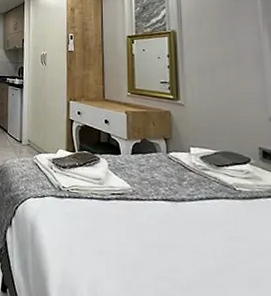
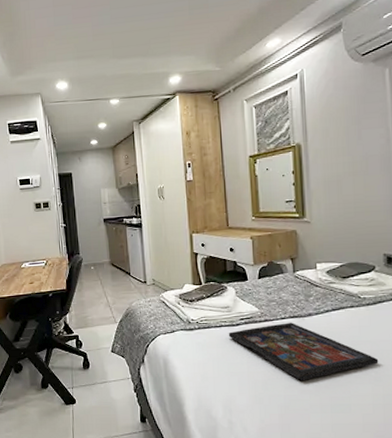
decorative tray: none [98,204,257,274] -> present [228,323,379,381]

